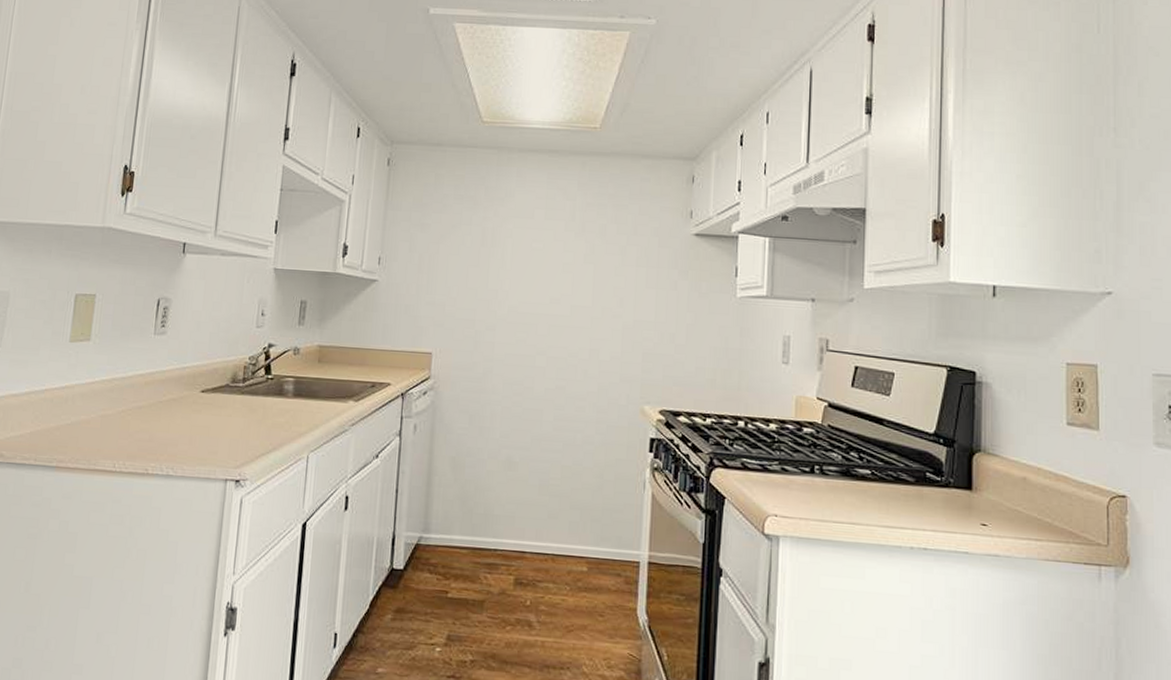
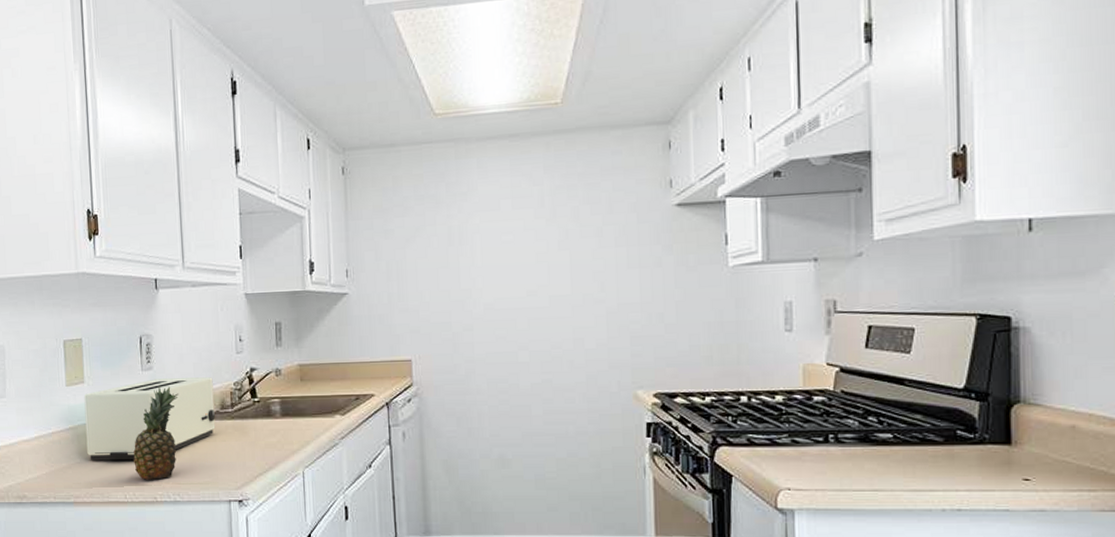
toaster: none [80,344,228,428] -> present [84,377,216,461]
fruit: none [129,352,189,451] -> present [133,386,178,481]

